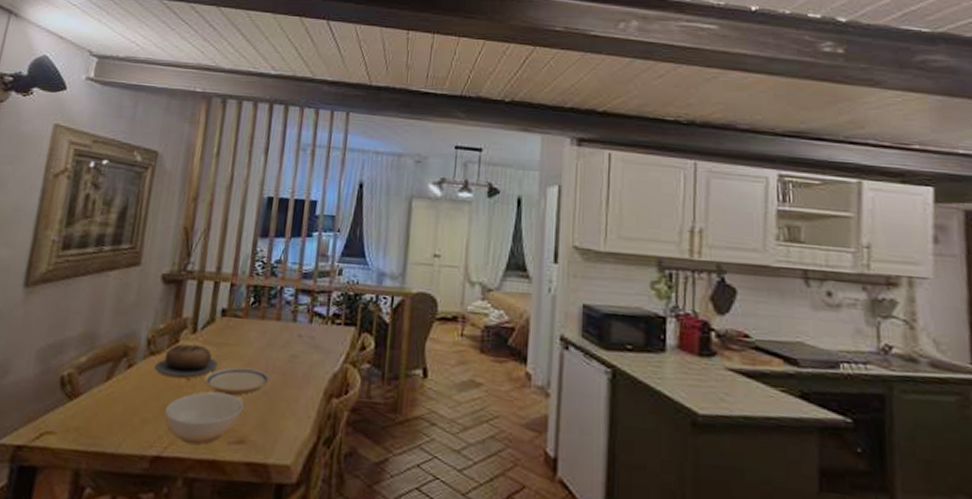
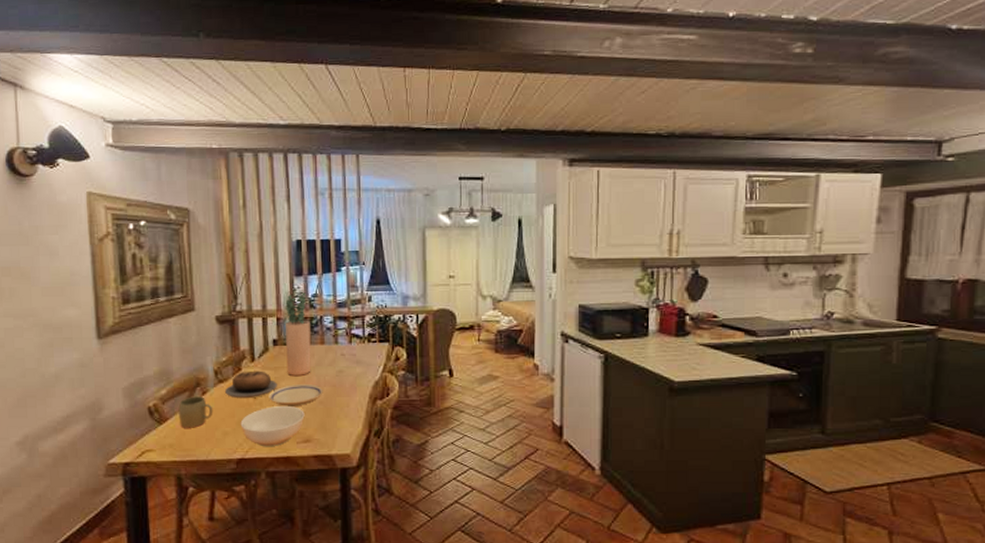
mug: none [93,368,137,409] -> present [178,396,213,428]
vase: none [231,248,270,358] -> present [285,284,311,377]

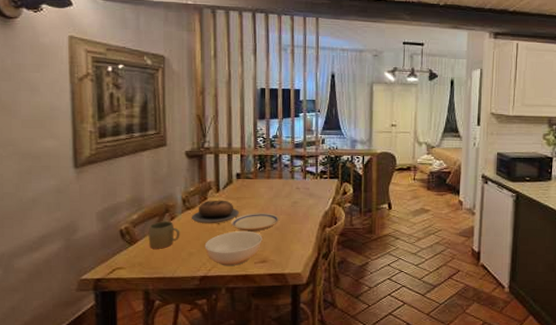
vase: present [285,284,311,377] -> none [248,127,270,206]

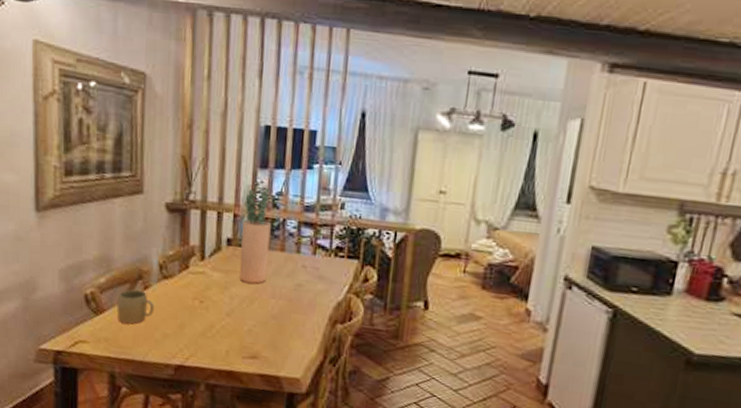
bread: present [191,200,239,224] -> none [168,270,227,301]
bowl: present [204,231,262,265] -> none [182,313,255,357]
plate: present [231,213,280,232] -> none [216,292,278,317]
vase: none [248,127,270,206] -> present [239,179,271,285]

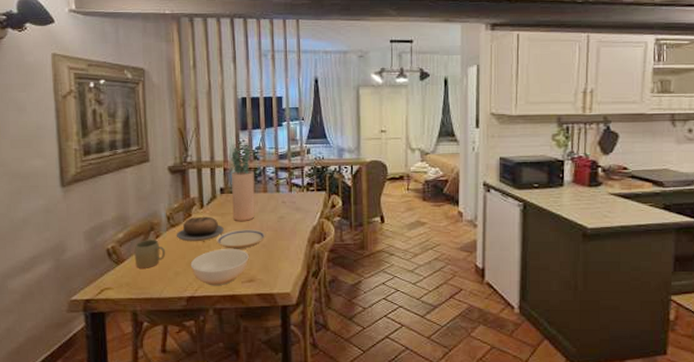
bread: none [168,270,227,301] -> present [176,216,224,242]
bowl: none [182,313,255,357] -> present [190,249,249,285]
plate: none [216,292,278,317] -> present [216,229,266,249]

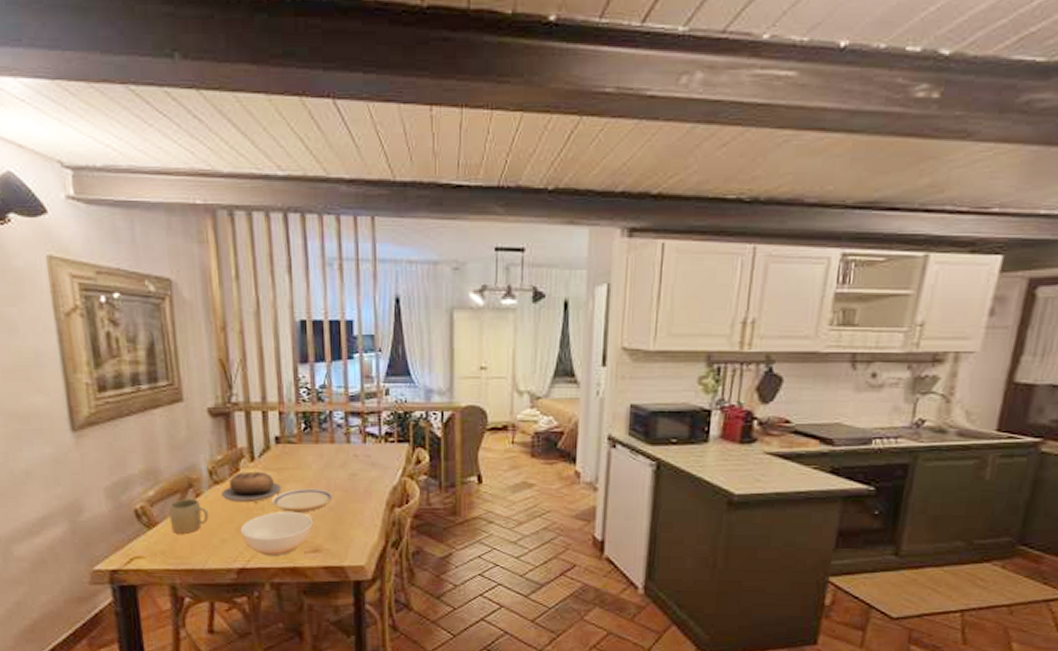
vase: present [231,138,255,222] -> none [288,373,320,479]

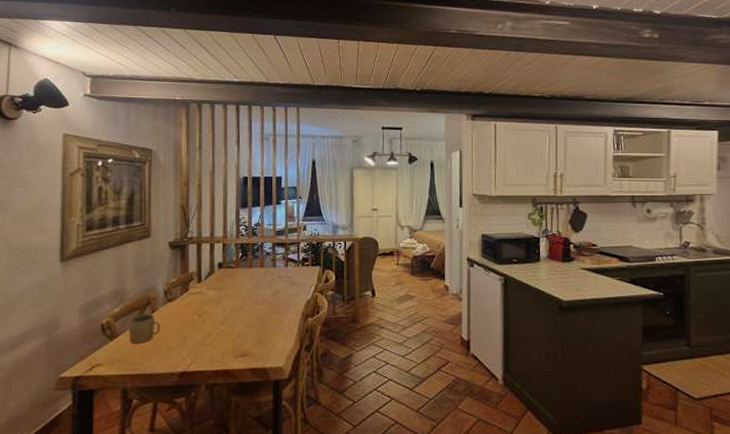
bread: present [220,471,281,503] -> none [172,291,220,316]
bowl: present [240,512,313,555] -> none [185,323,244,360]
plate: present [271,488,334,512] -> none [212,303,261,323]

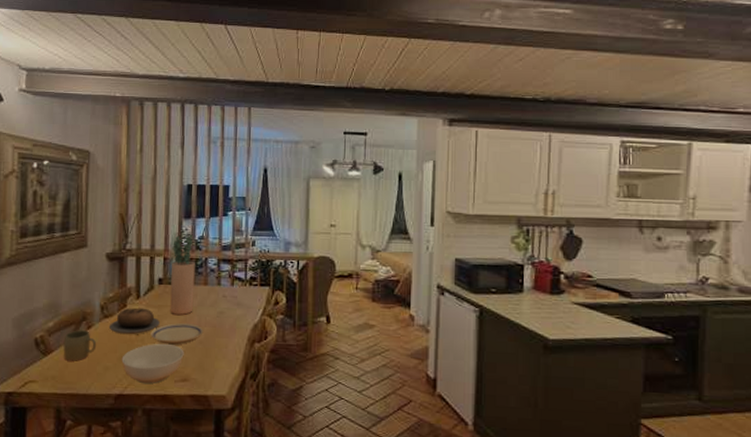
bread: none [172,291,220,316] -> present [108,308,160,335]
bowl: none [185,323,244,360] -> present [121,344,184,383]
plate: none [212,303,261,323] -> present [150,323,204,345]
vase: none [229,215,252,296] -> present [170,227,195,316]

